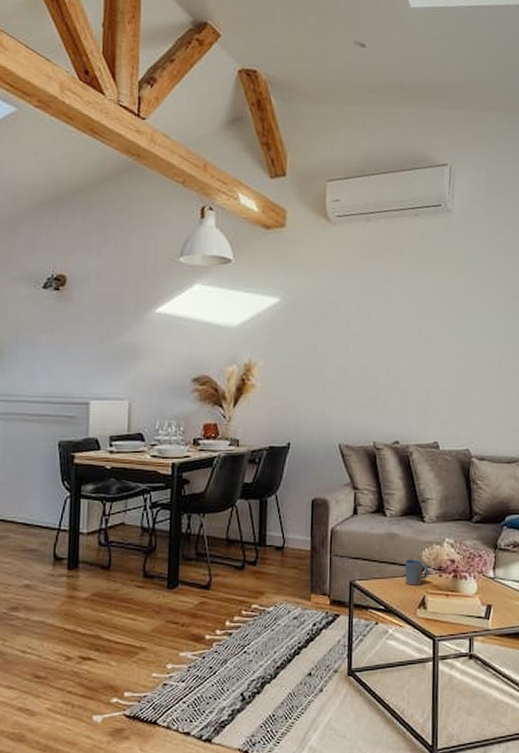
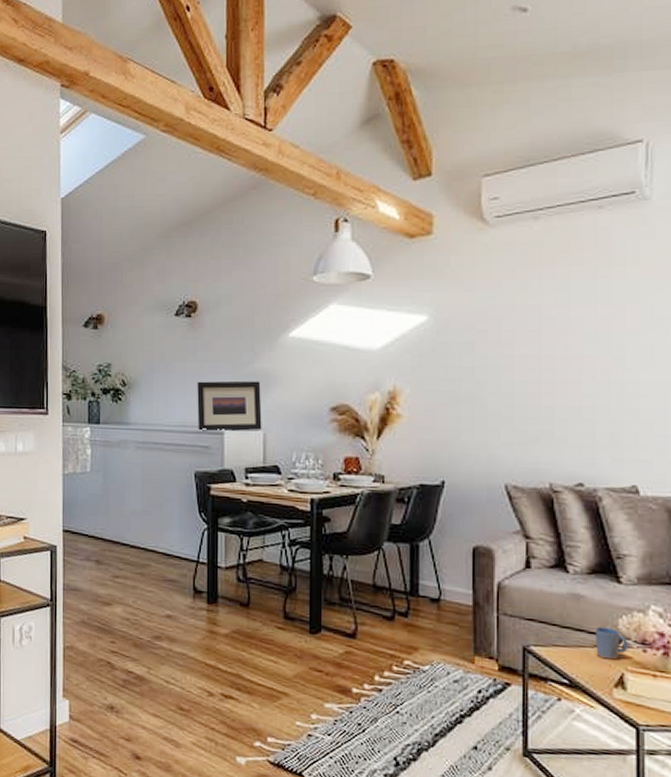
picture frame: none [63,353,128,402] -> present [197,380,262,432]

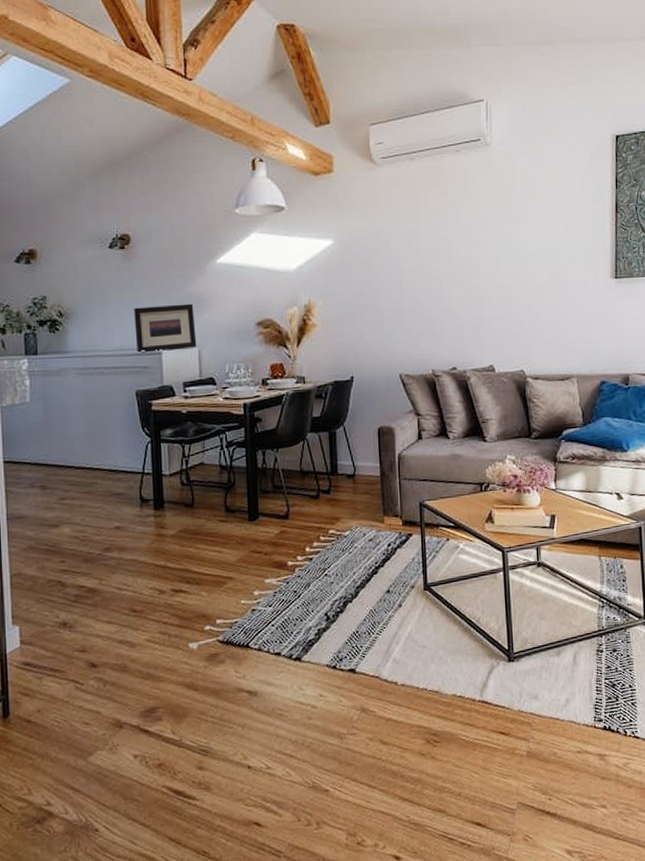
mug: present [596,626,628,660] -> none [471,477,493,502]

